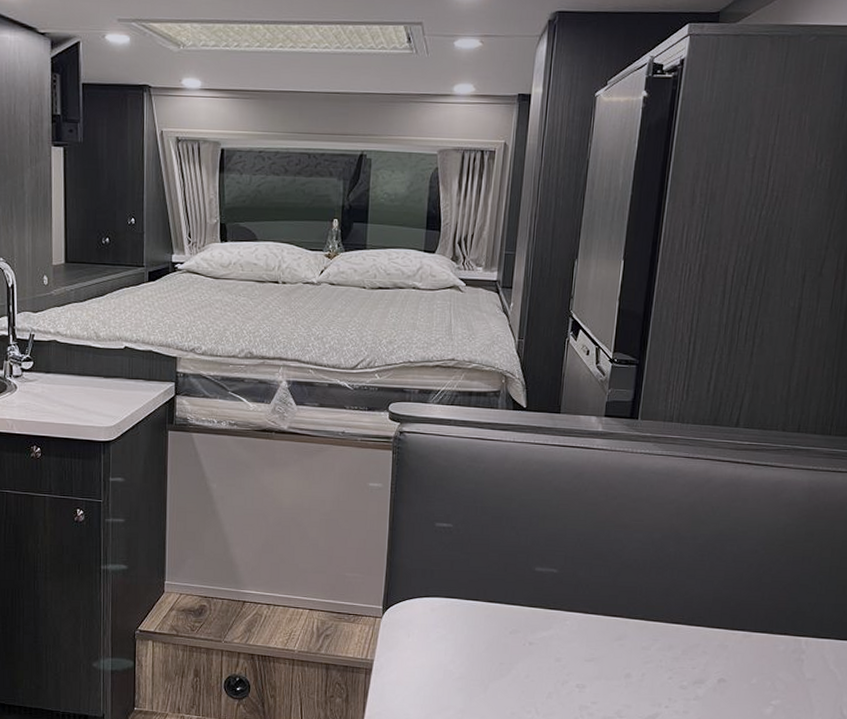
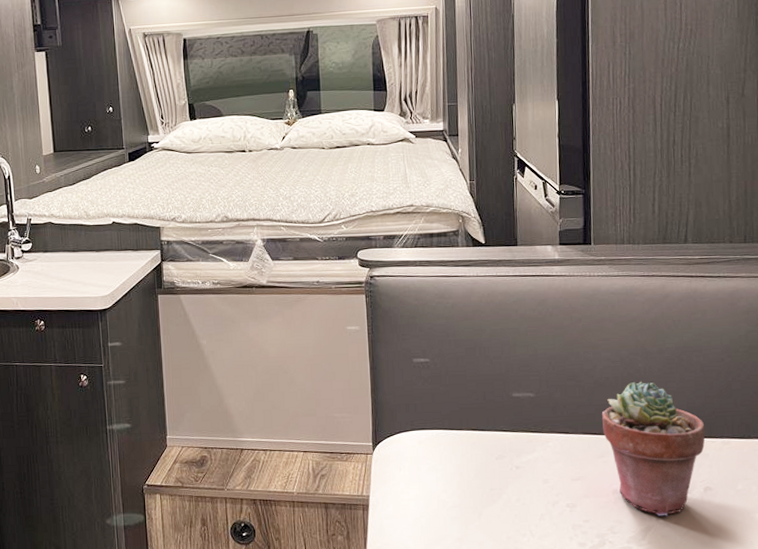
potted succulent: none [623,566,728,704] -> present [601,381,705,516]

